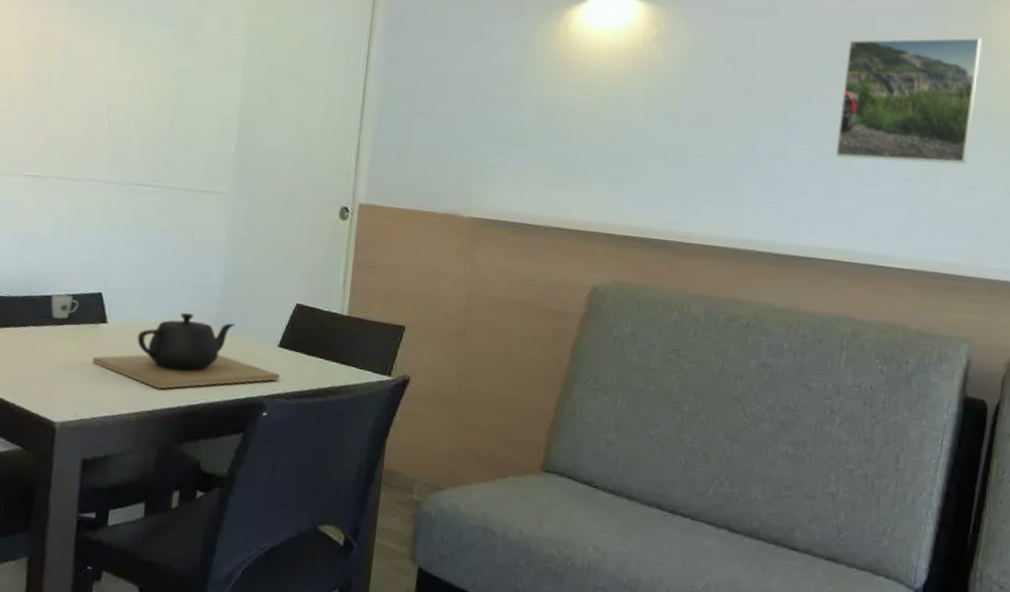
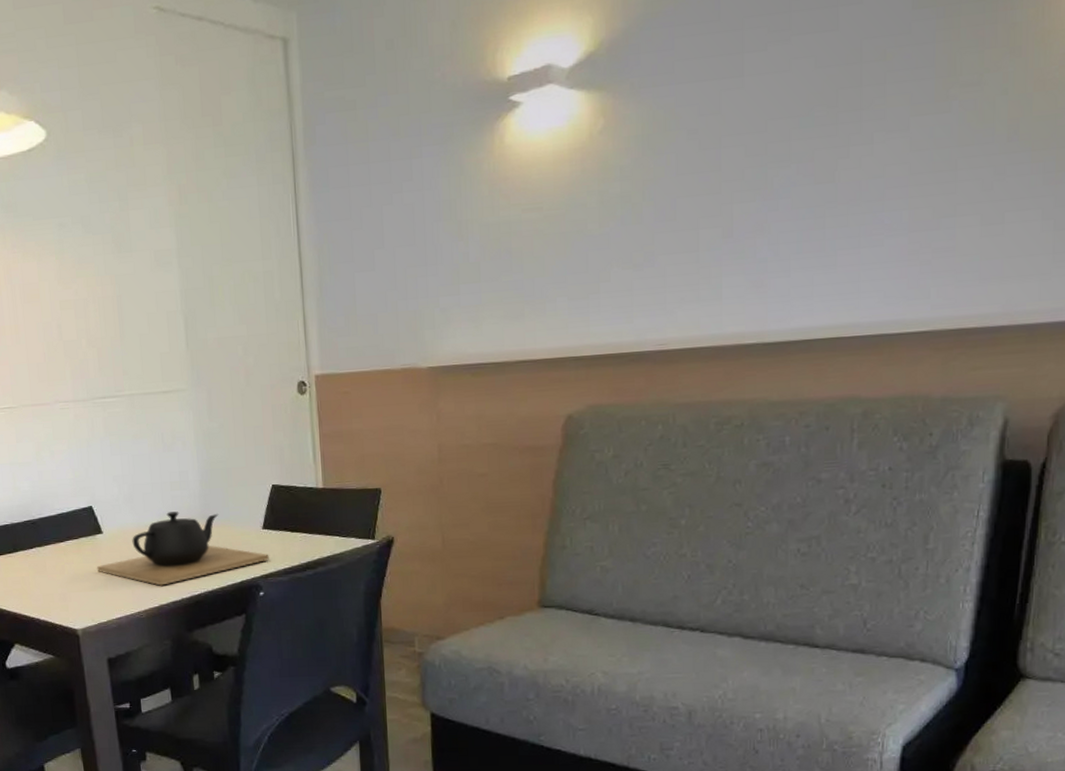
cup: present [51,292,79,320] -> none [49,512,74,537]
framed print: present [835,37,982,165] -> none [827,37,1004,221]

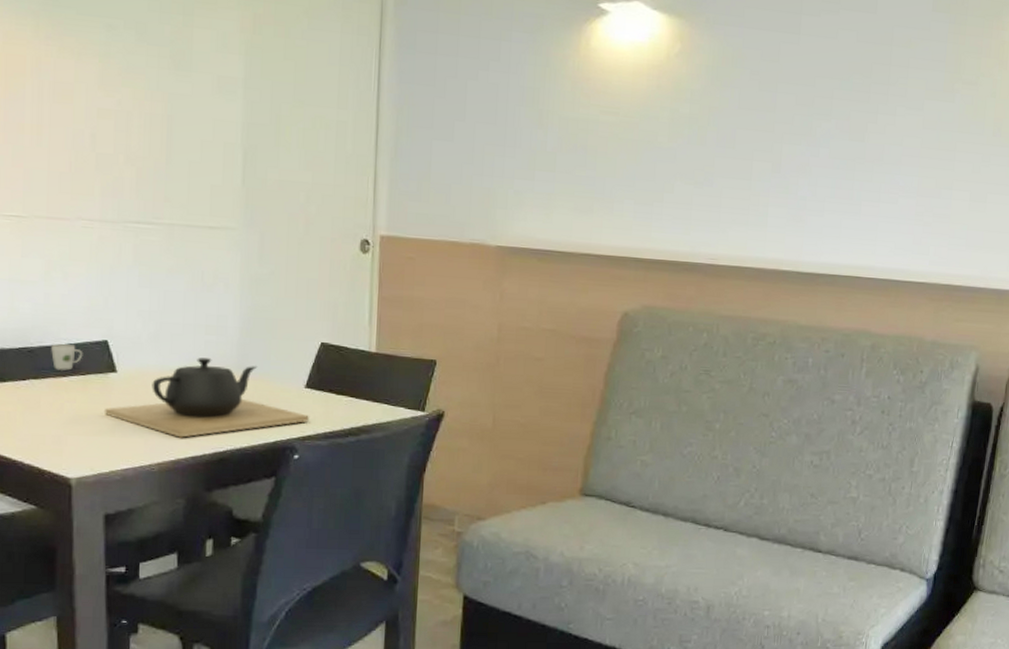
cup: none [49,512,74,537] -> present [51,342,83,371]

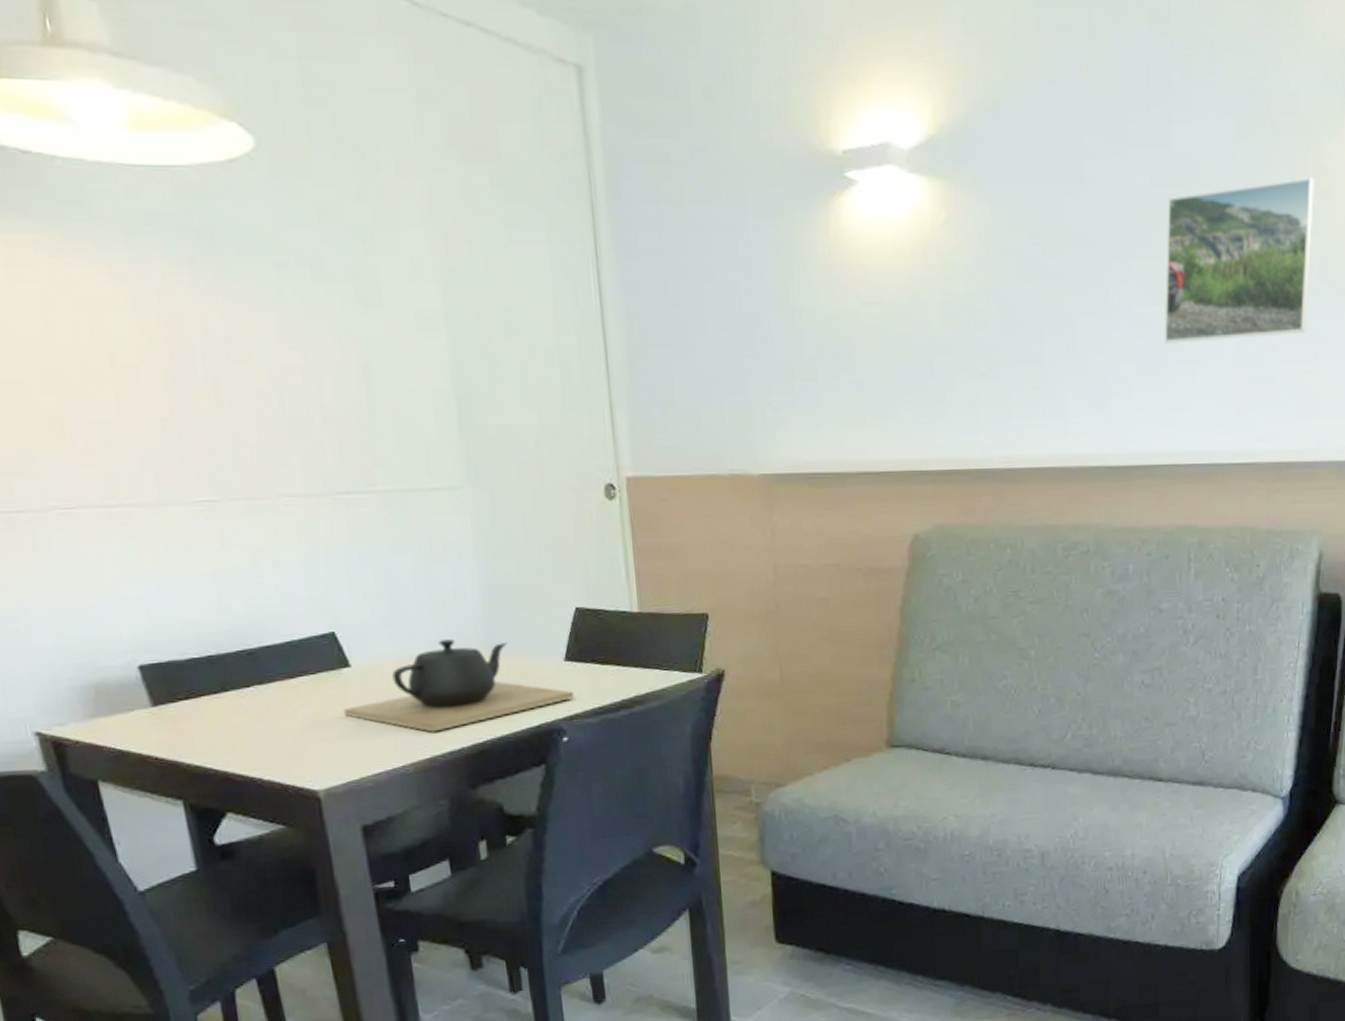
cup: present [51,342,83,371] -> none [272,639,310,672]
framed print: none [856,49,995,178] -> present [1163,177,1314,344]

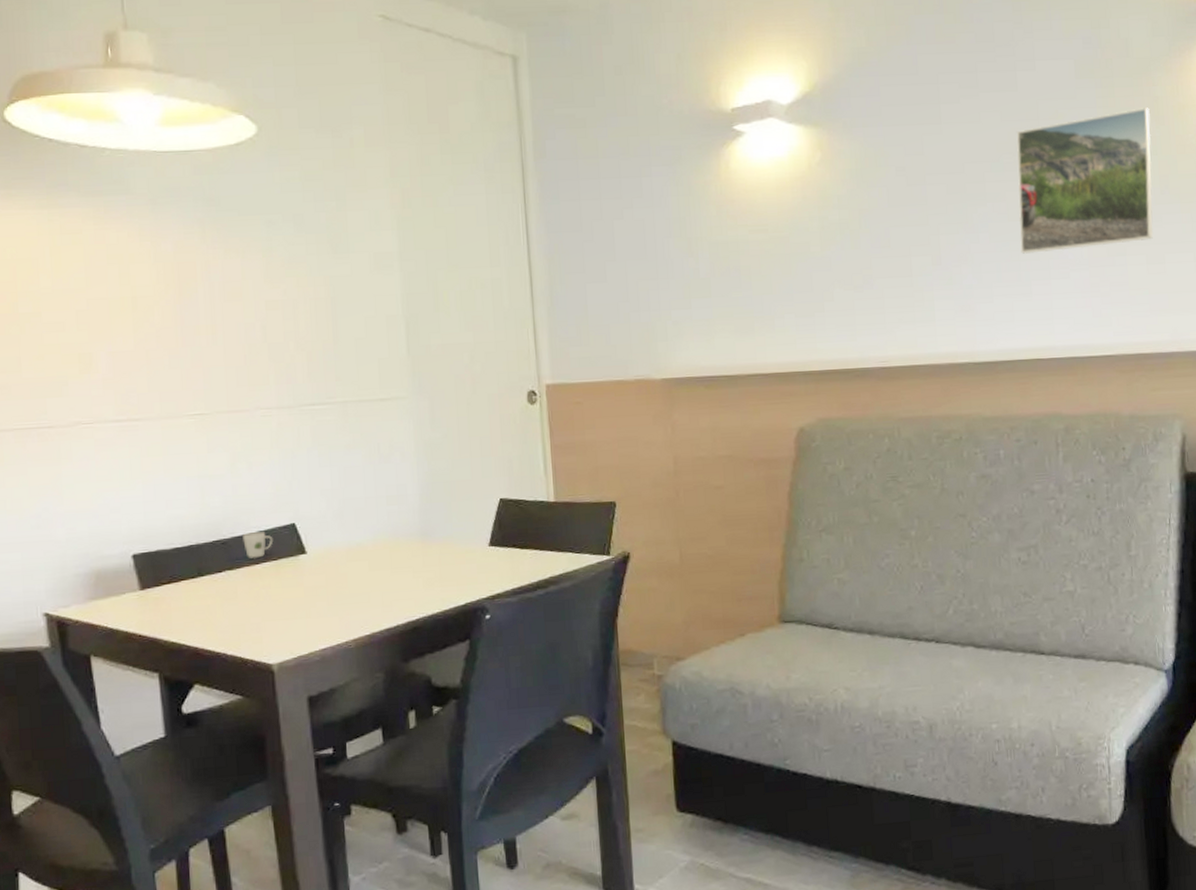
cup: none [272,639,310,672] -> present [243,530,274,558]
teapot: present [342,639,574,732] -> none [297,528,496,611]

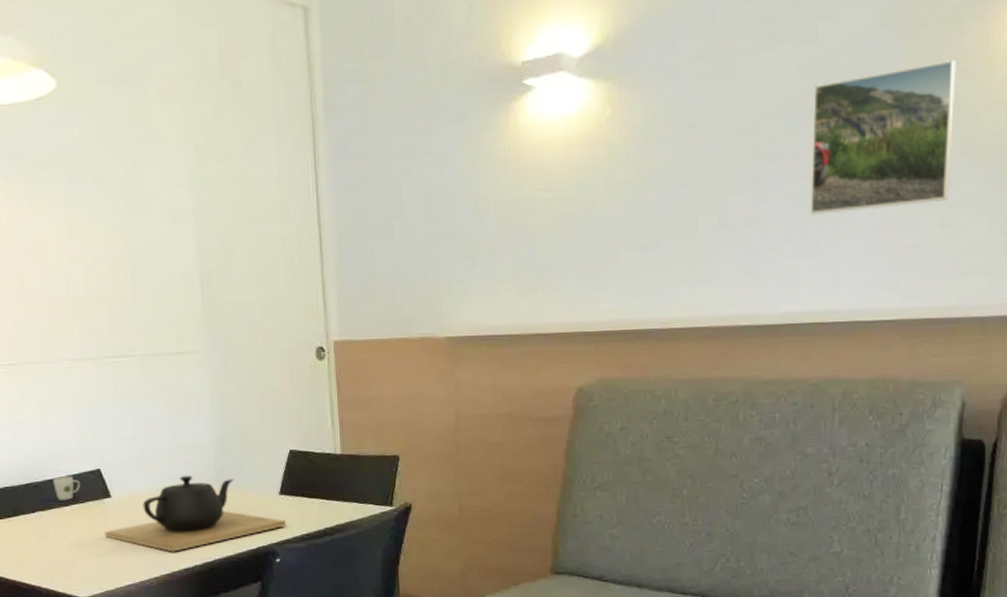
teapot: none [297,528,496,611] -> present [104,476,286,552]

